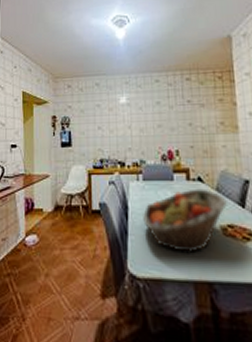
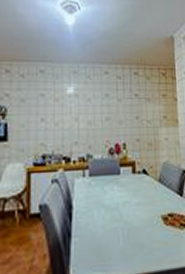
fruit basket: present [141,188,227,253] -> none [87,181,168,248]

